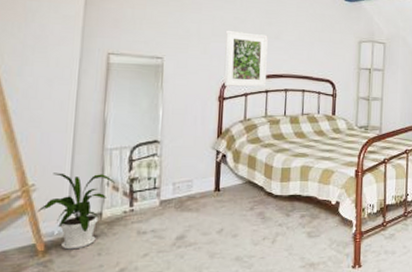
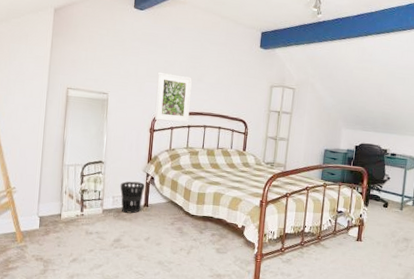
house plant: present [37,173,116,250] -> none [17,180,72,240]
wastebasket: none [182,162,214,202] -> present [120,181,145,214]

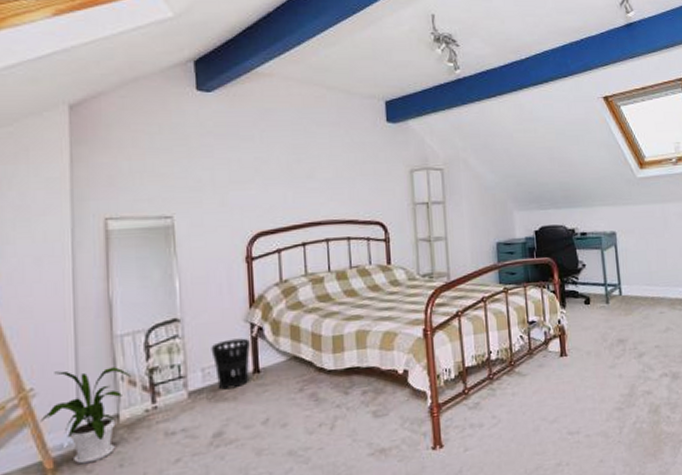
house plant: none [17,180,72,240] -> present [40,367,132,464]
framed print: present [155,71,192,123] -> none [246,174,303,243]

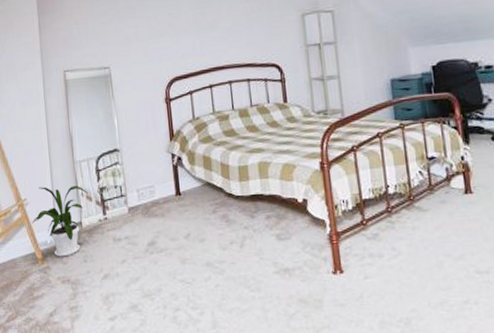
wastebasket: present [211,338,250,390] -> none [143,166,173,208]

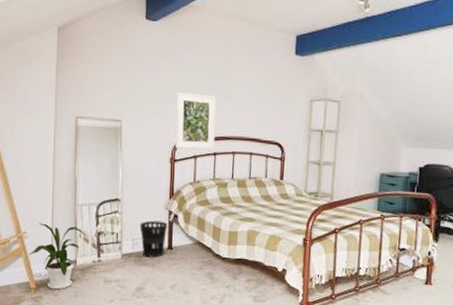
wastebasket: none [143,166,173,208] -> present [139,220,167,258]
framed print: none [162,26,210,87] -> present [175,91,216,150]

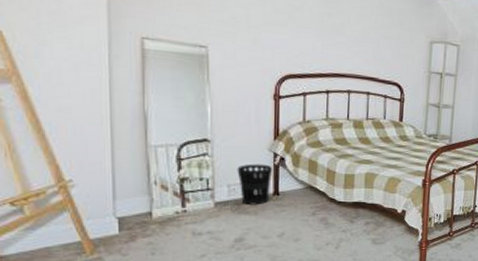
house plant: present [29,223,87,290] -> none [79,168,165,248]
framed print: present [175,91,216,150] -> none [279,18,328,87]

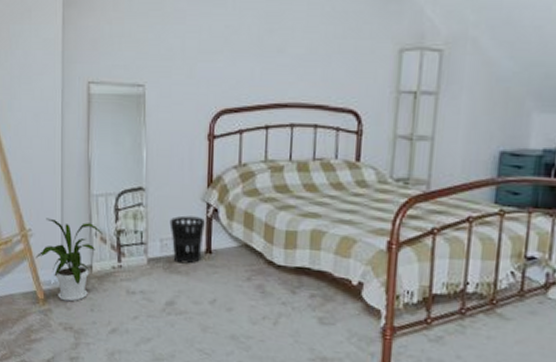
house plant: none [79,168,165,248] -> present [35,218,104,302]

